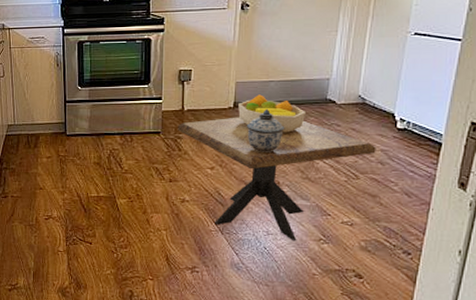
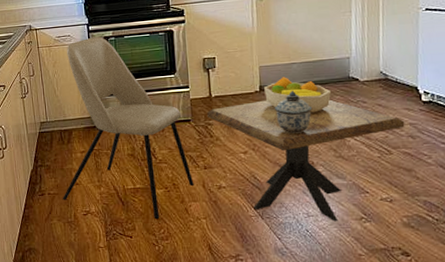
dining chair: none [25,40,158,227] -> present [62,36,194,218]

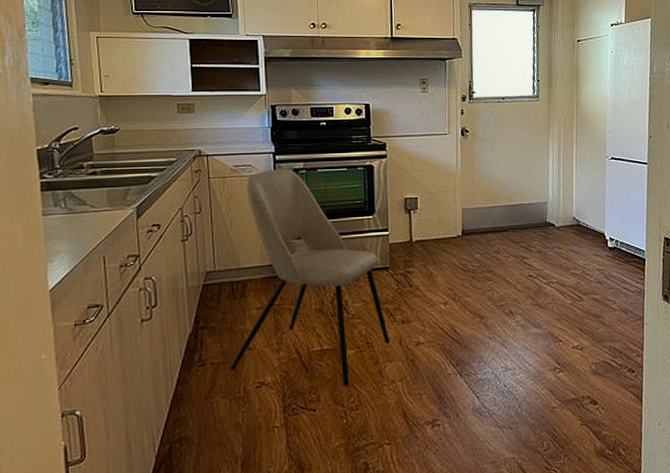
side table: present [207,100,405,222] -> none [407,245,594,374]
fruit bowl: present [264,77,331,114] -> none [466,221,530,260]
lidded jar: present [274,90,313,134] -> none [475,235,513,281]

